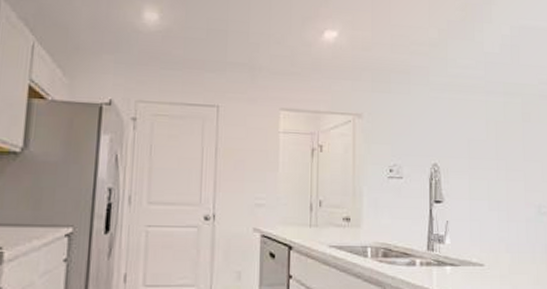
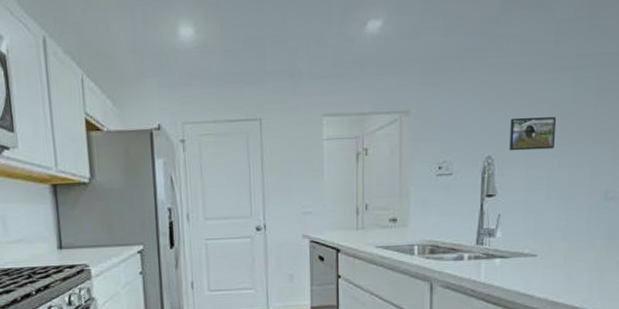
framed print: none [452,130,492,163] -> present [509,116,556,151]

